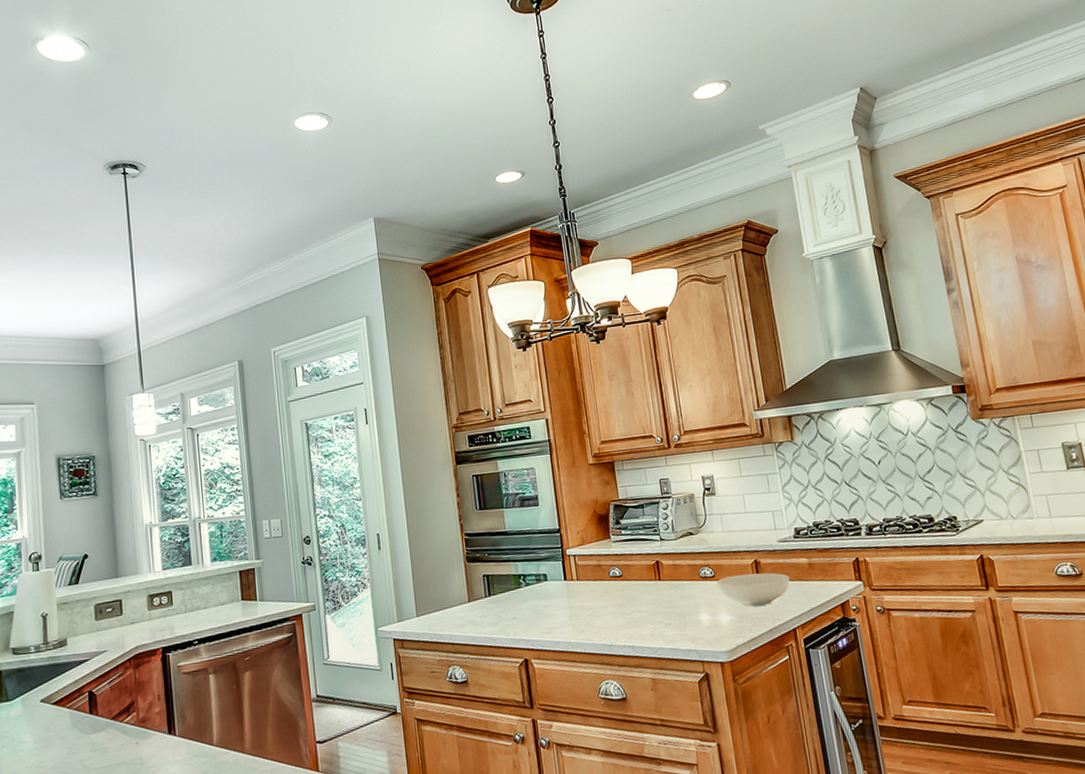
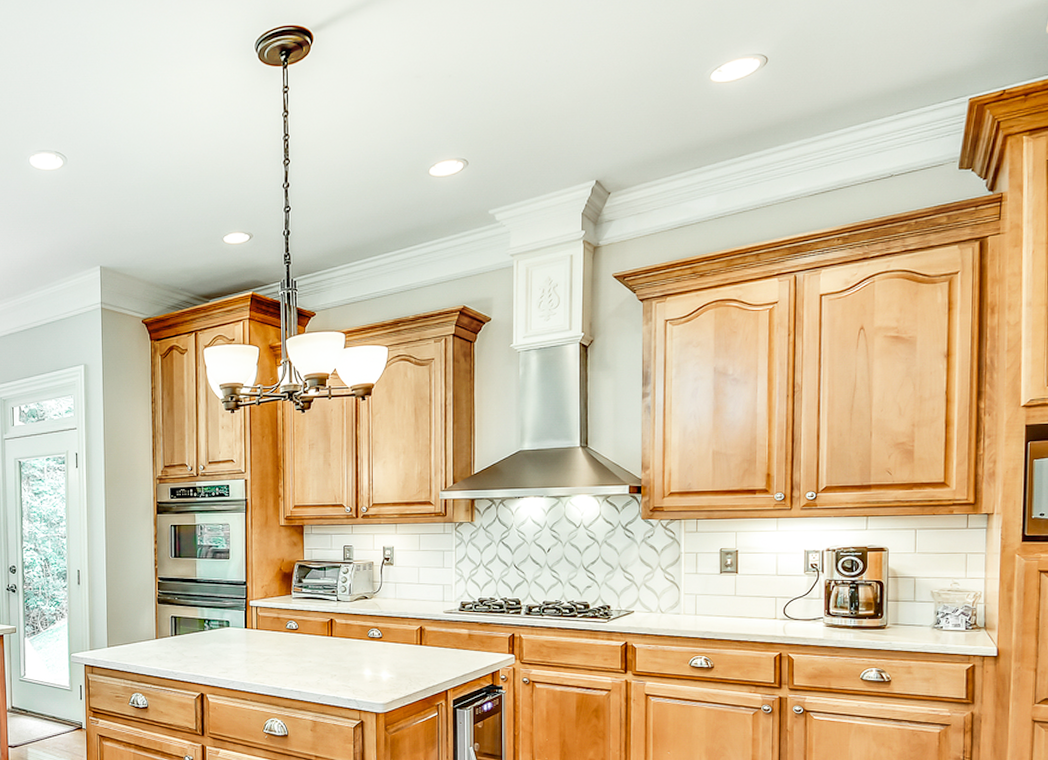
bowl: present [717,572,790,607] -> none [384,639,449,667]

